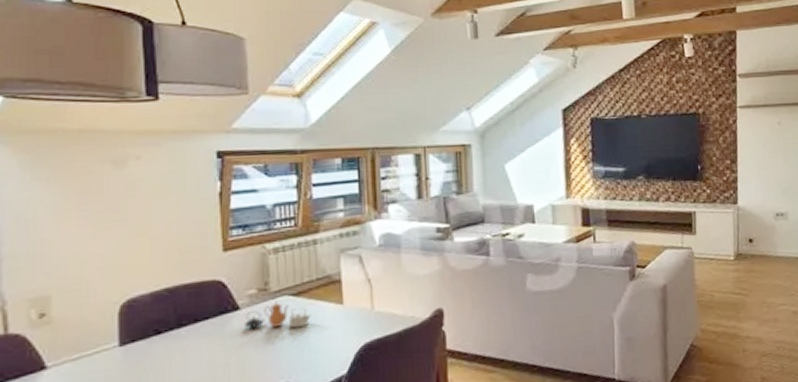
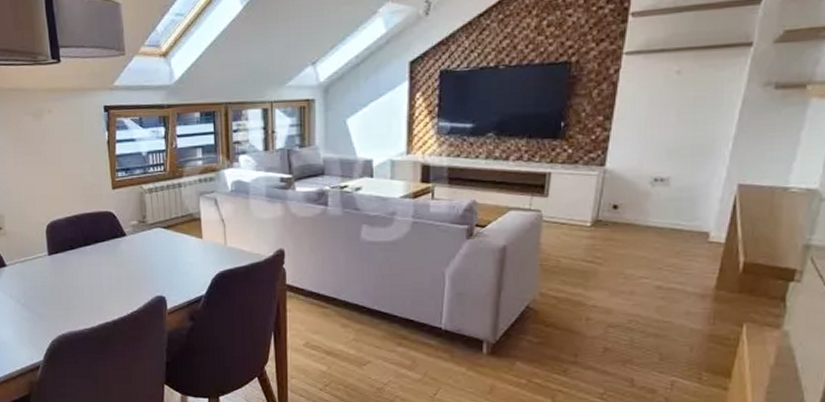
teapot: present [244,301,312,329] -> none [130,231,178,254]

